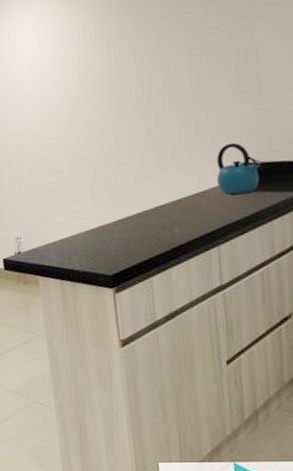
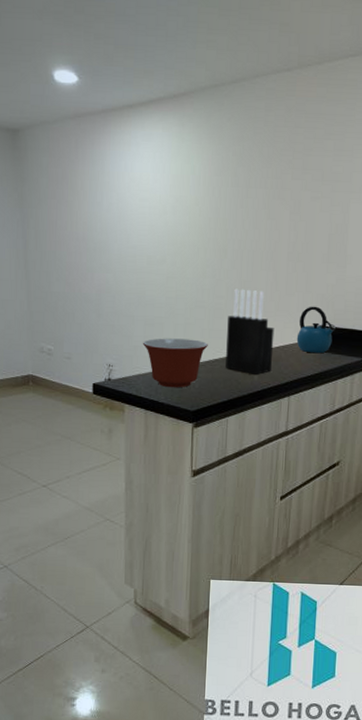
mixing bowl: none [48,199,118,254] -> present [142,338,208,388]
knife block: none [136,136,193,227] -> present [225,288,275,375]

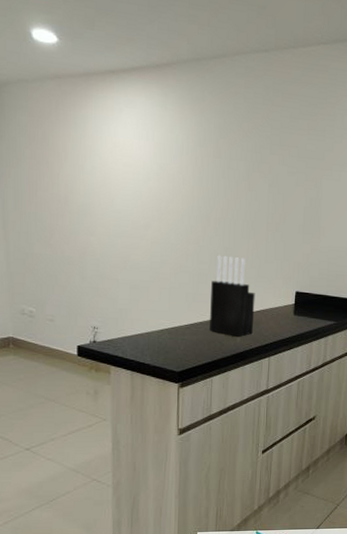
mixing bowl: present [142,338,208,388] -> none [127,301,193,350]
kettle: present [296,306,337,354] -> none [275,273,312,317]

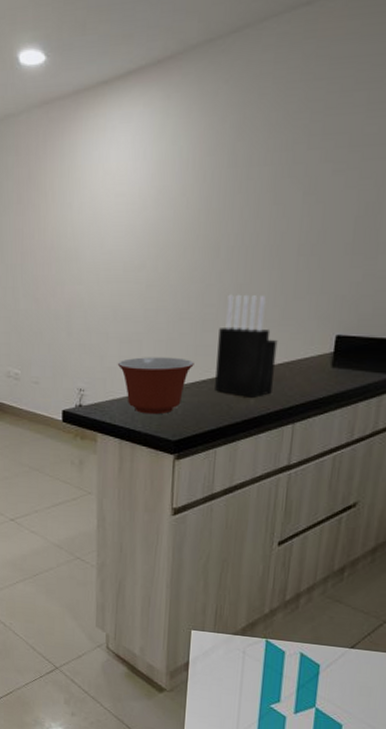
mixing bowl: none [127,301,193,350] -> present [117,357,194,415]

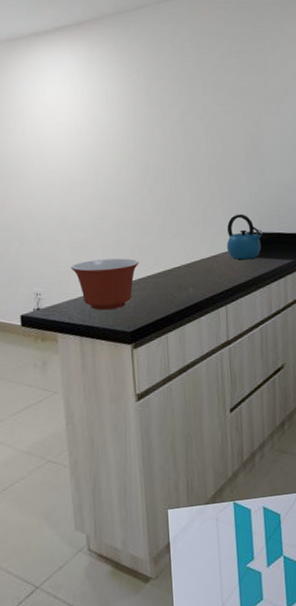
knife block: present [215,294,278,397] -> none [156,203,205,287]
kettle: none [305,311,361,370] -> present [226,214,264,260]

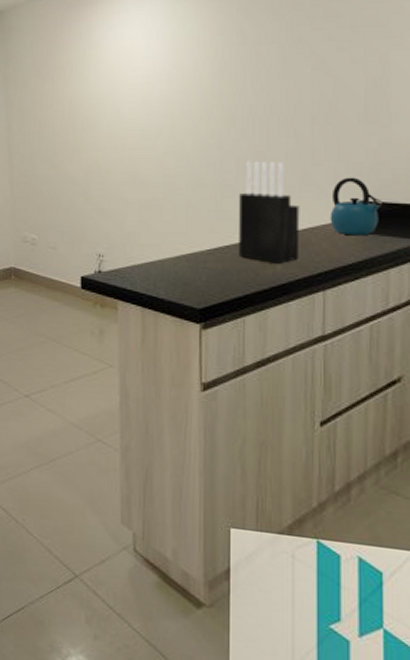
mixing bowl: present [70,258,139,311] -> none [137,222,216,281]
knife block: none [156,203,205,287] -> present [239,161,300,264]

